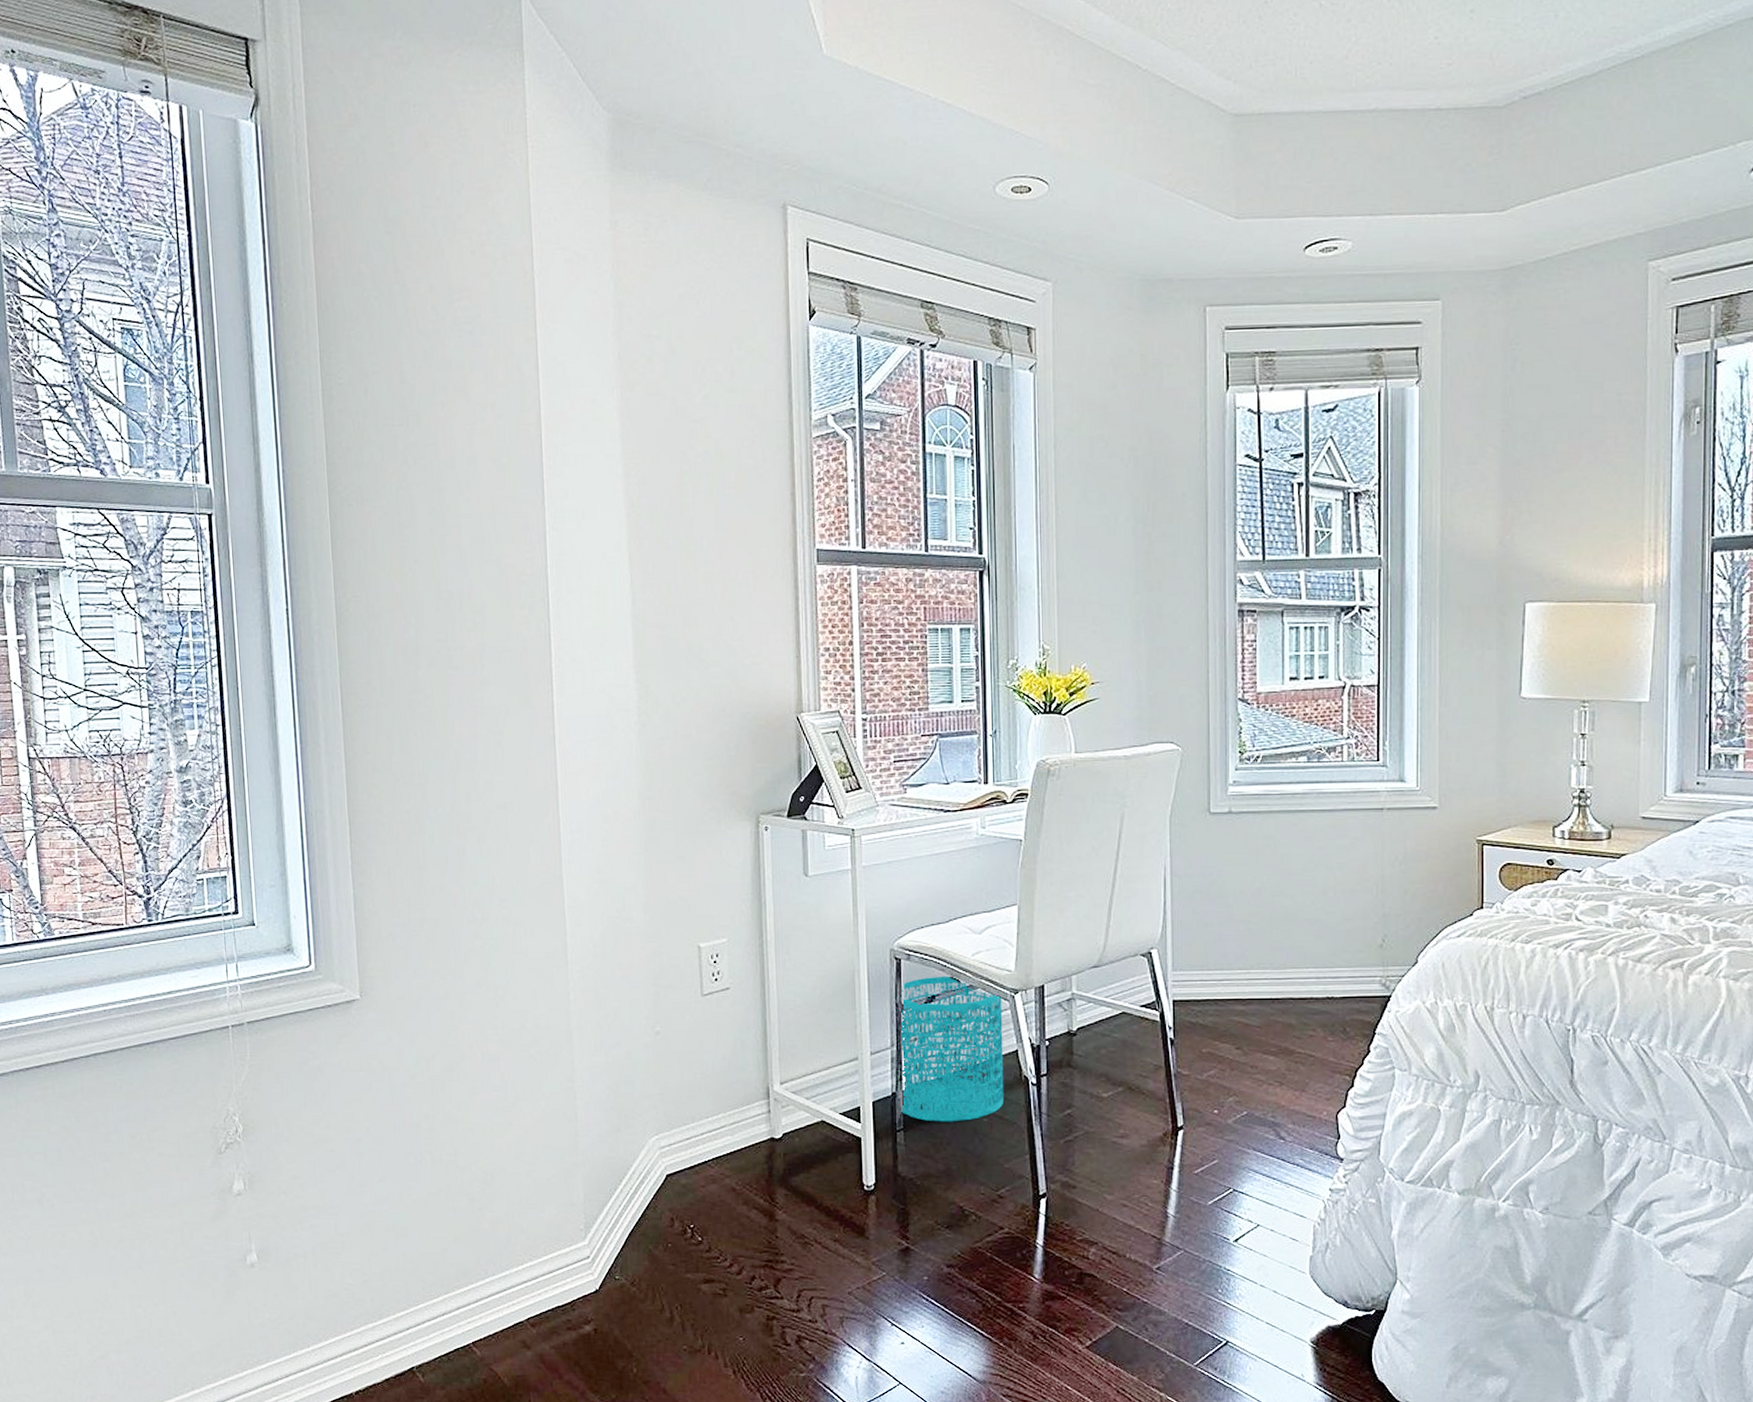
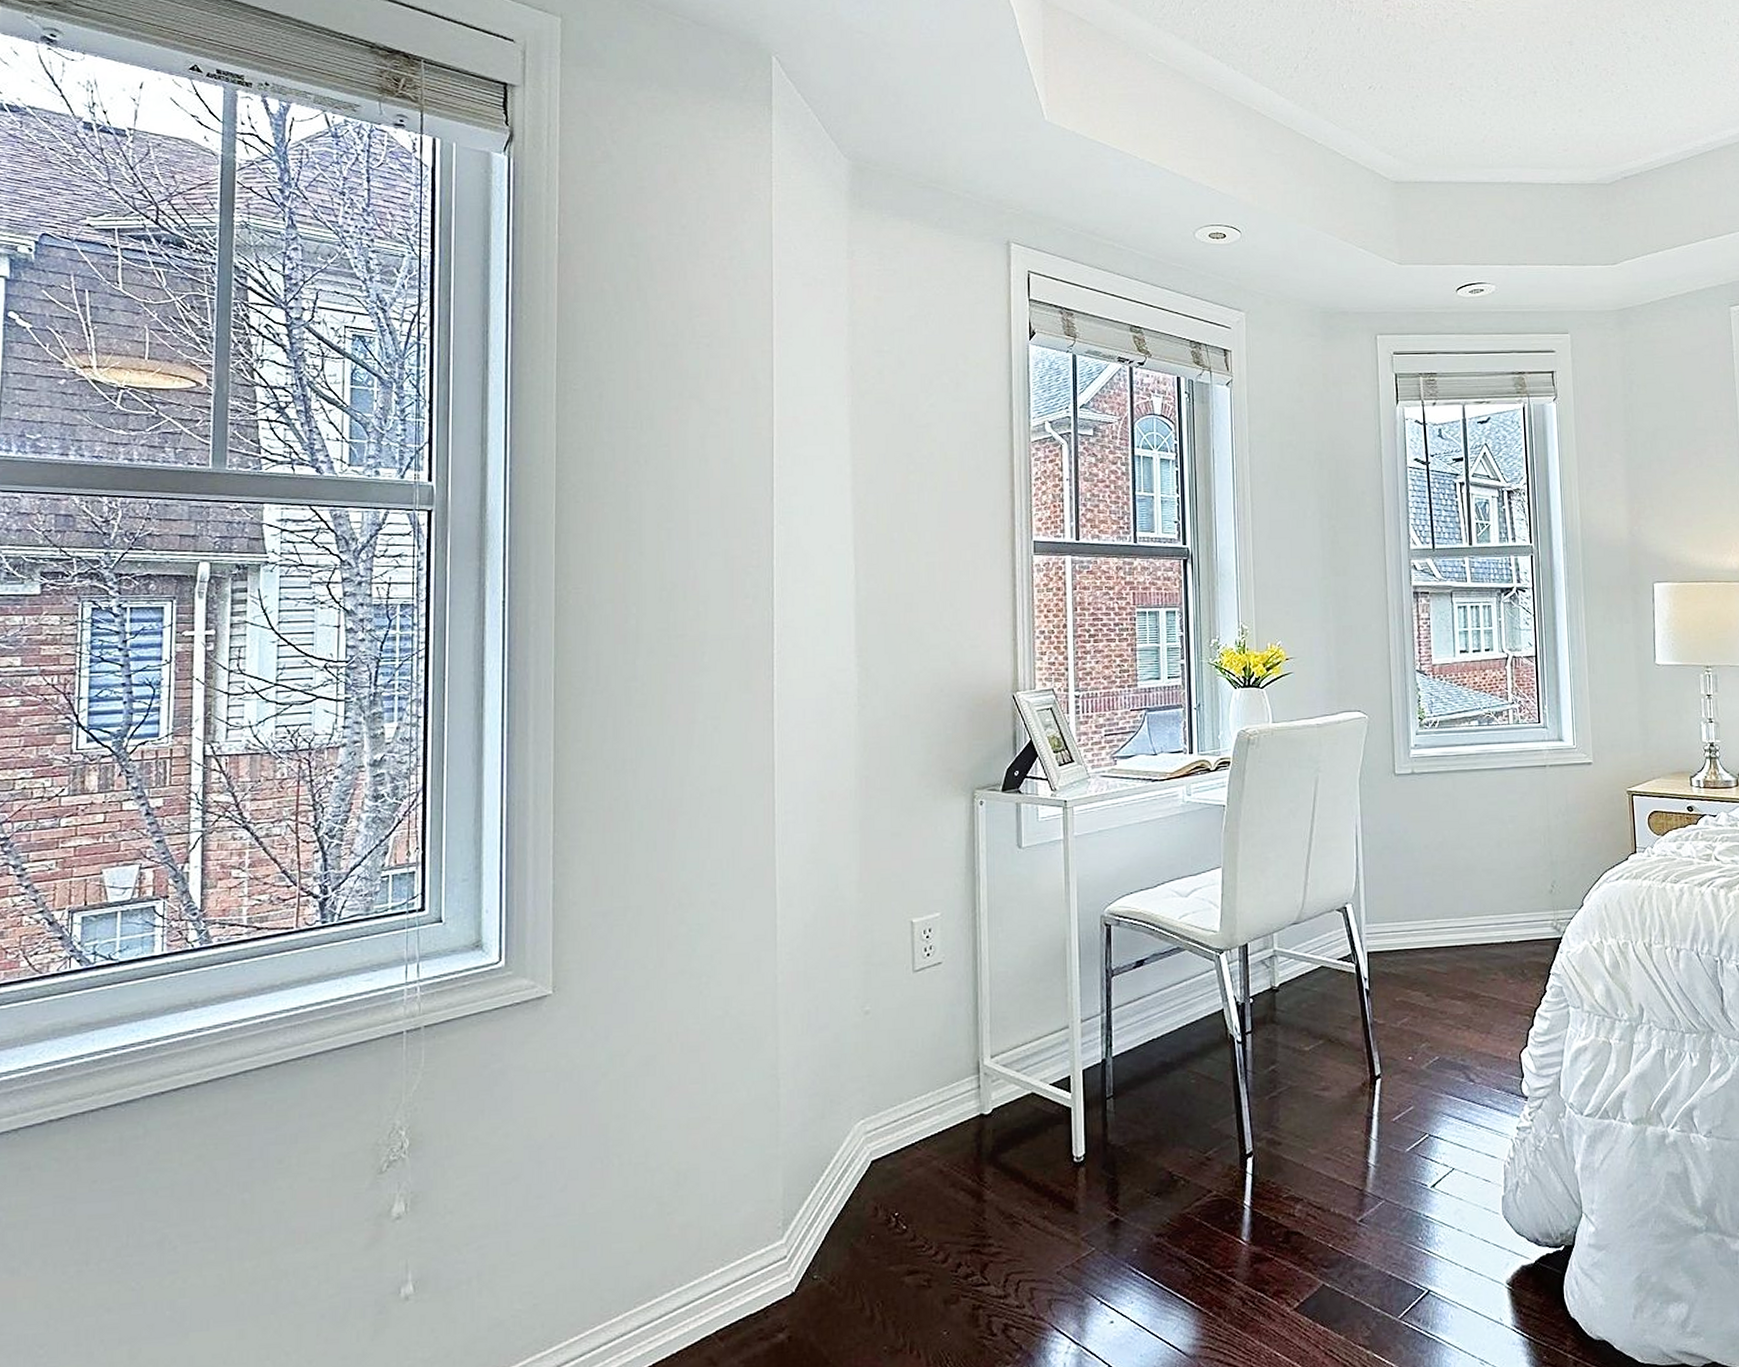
wastebasket: present [900,975,1004,1122] -> none [1110,939,1211,1086]

